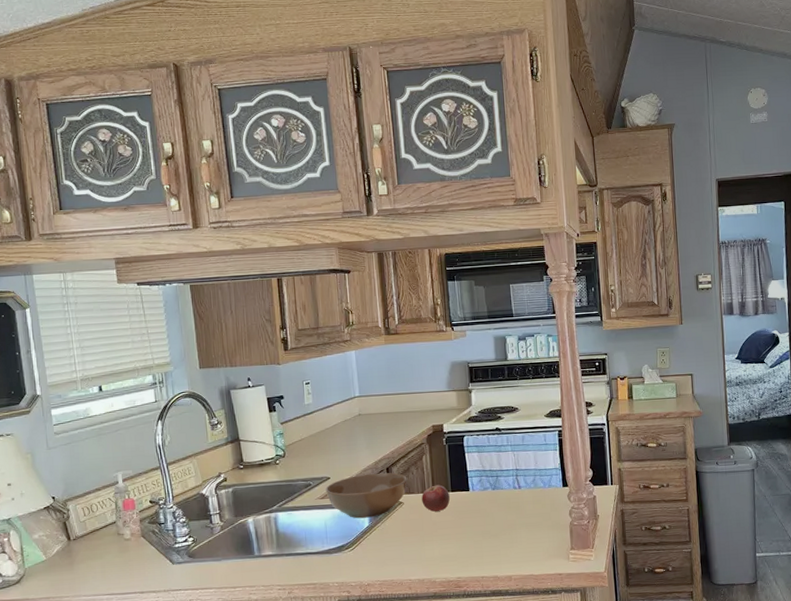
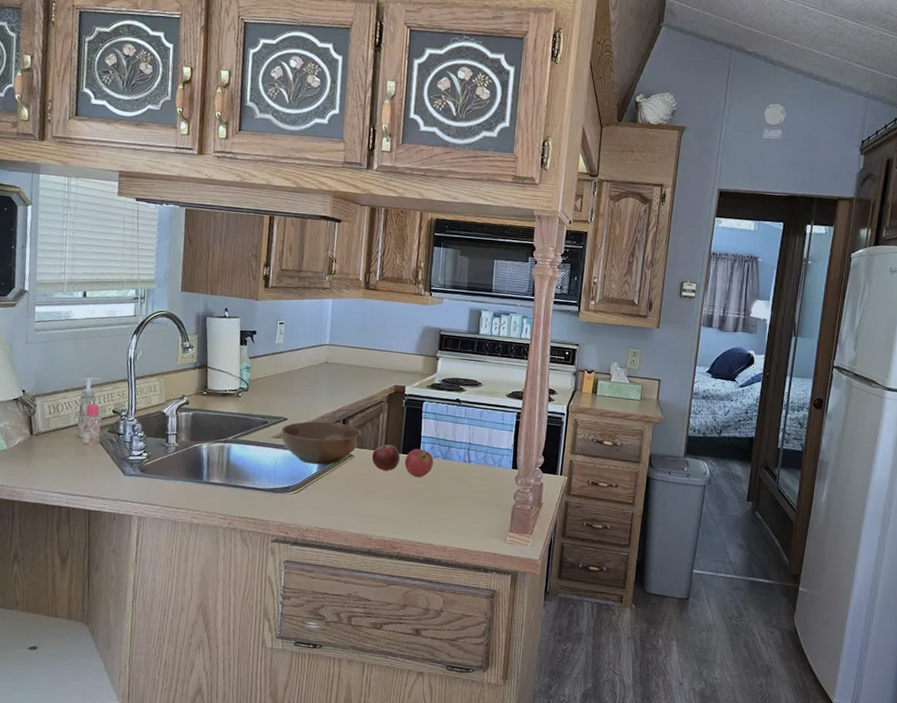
fruit: none [455,483,484,513] -> present [404,448,434,478]

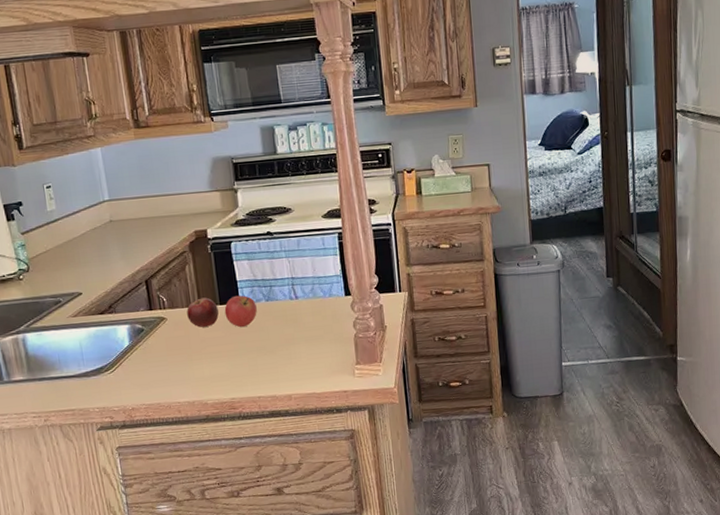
bowl: present [281,421,362,465] -> none [78,285,170,338]

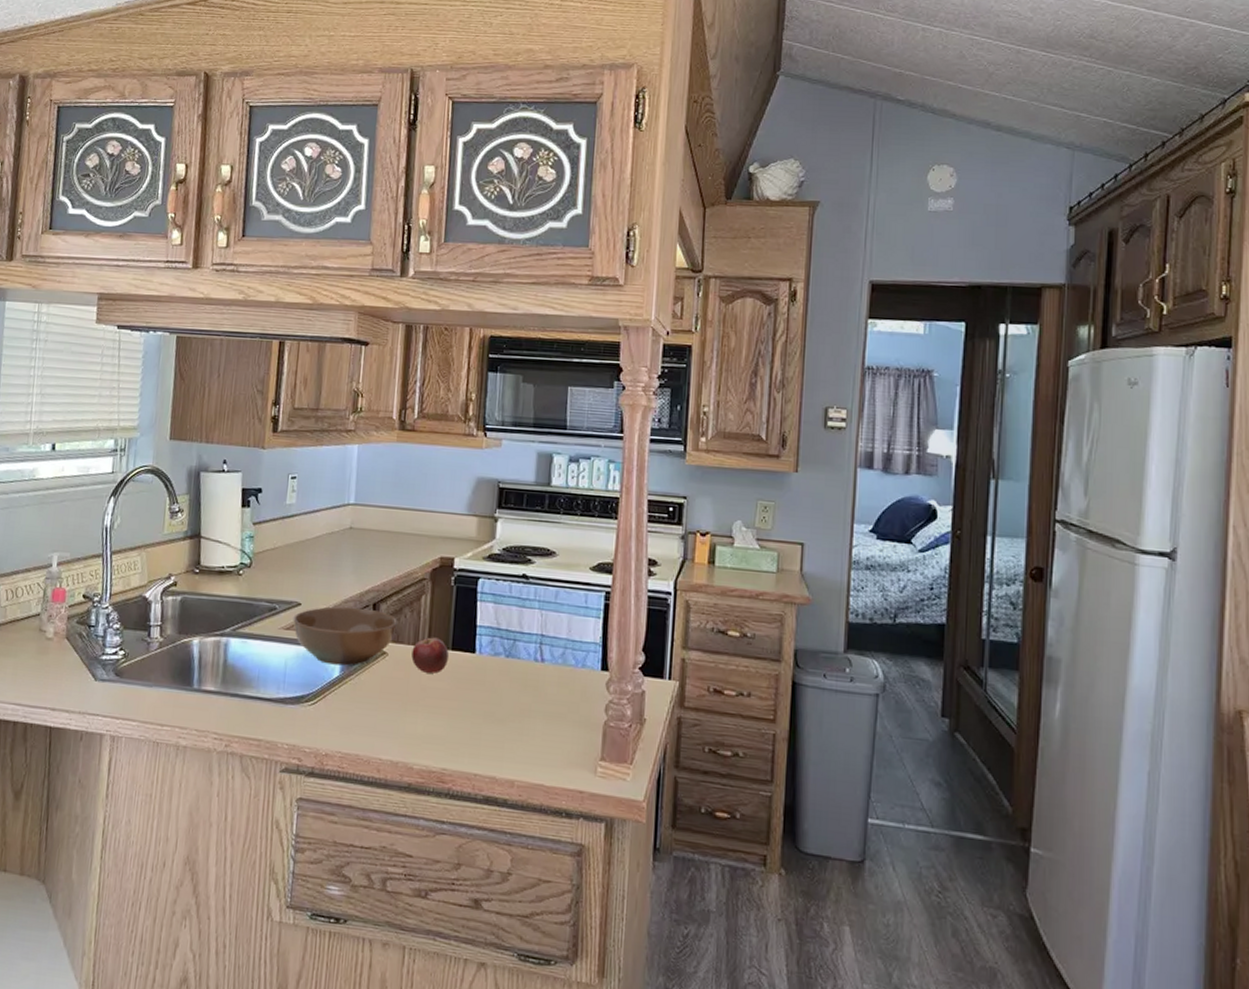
bowl: none [78,285,170,338] -> present [293,606,397,666]
fruit: present [224,295,257,328] -> none [455,642,494,684]

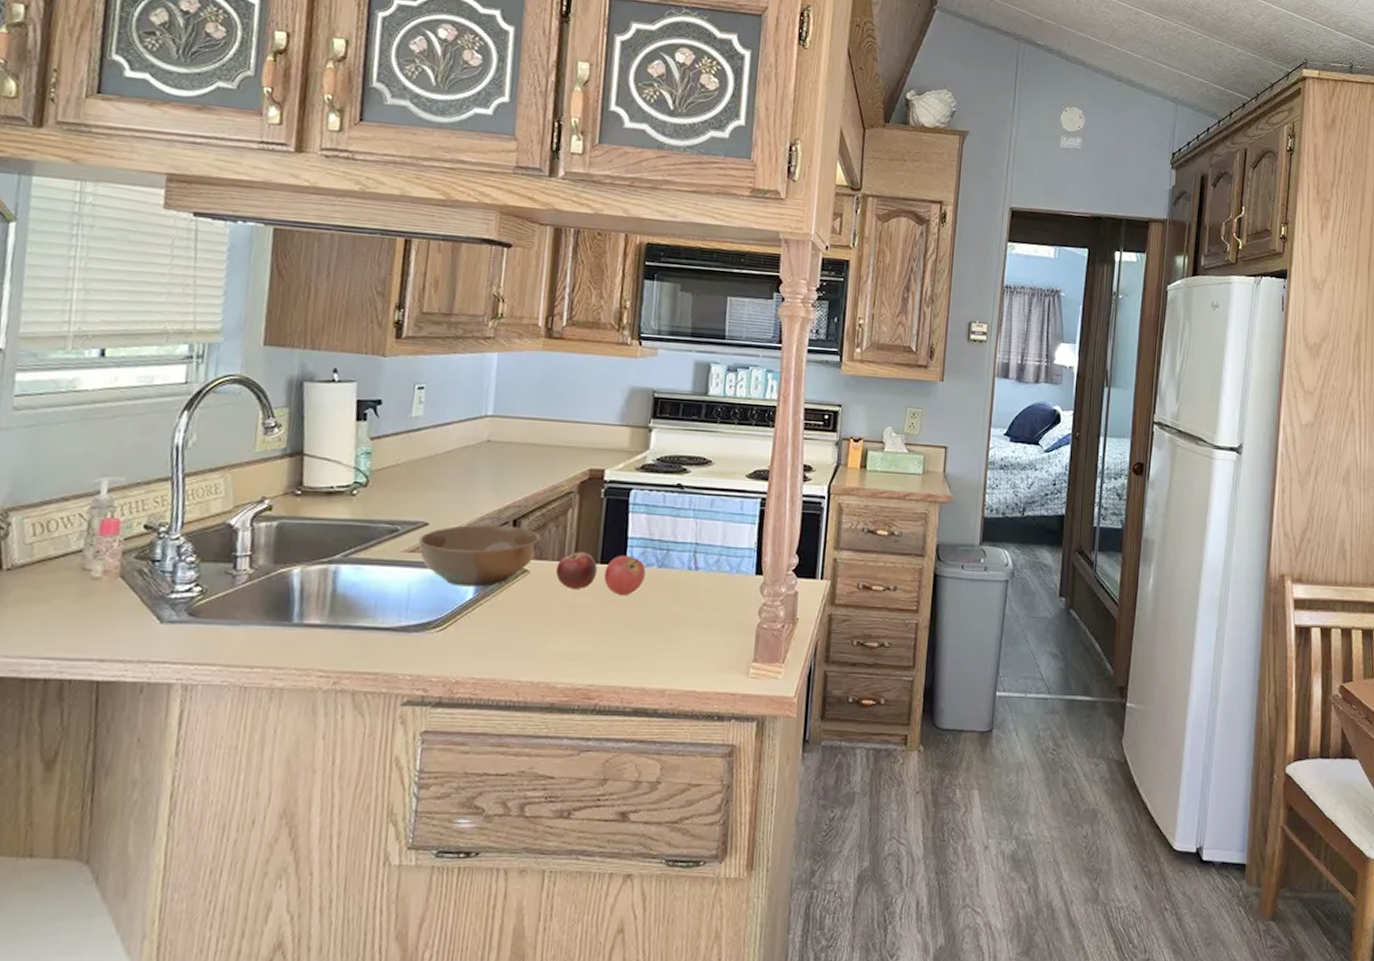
fruit: none [455,642,494,684] -> present [604,555,646,596]

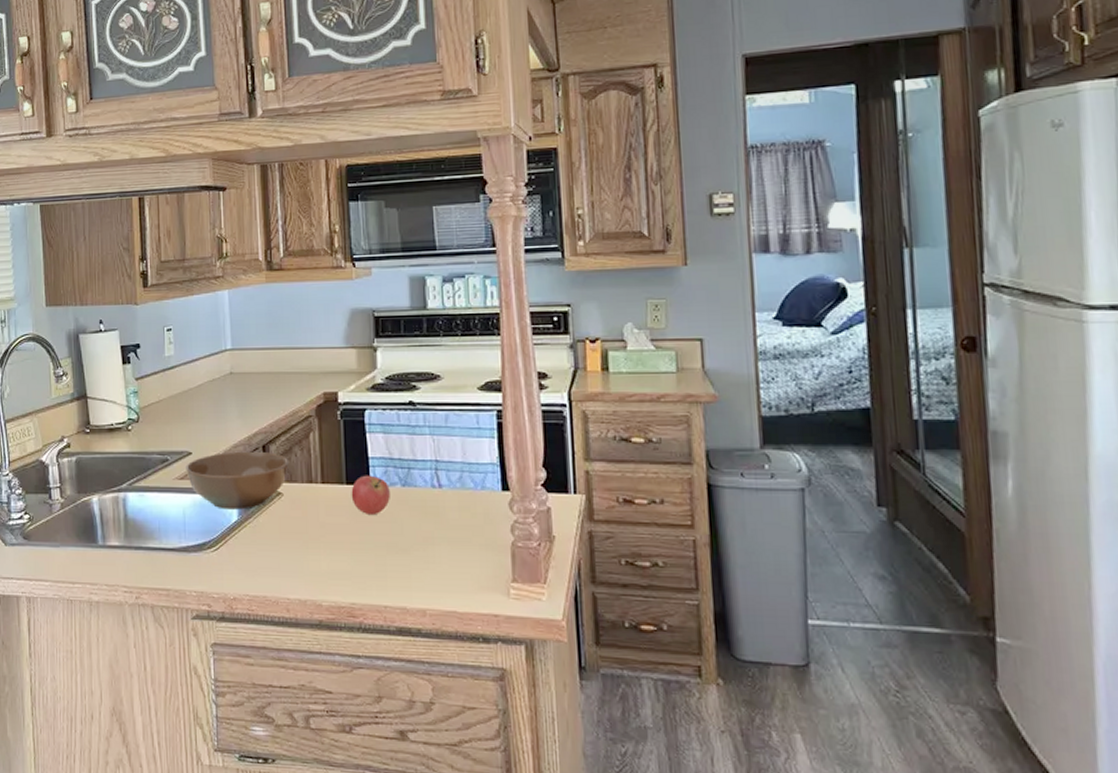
fruit: present [556,551,598,589] -> none [307,473,345,509]

